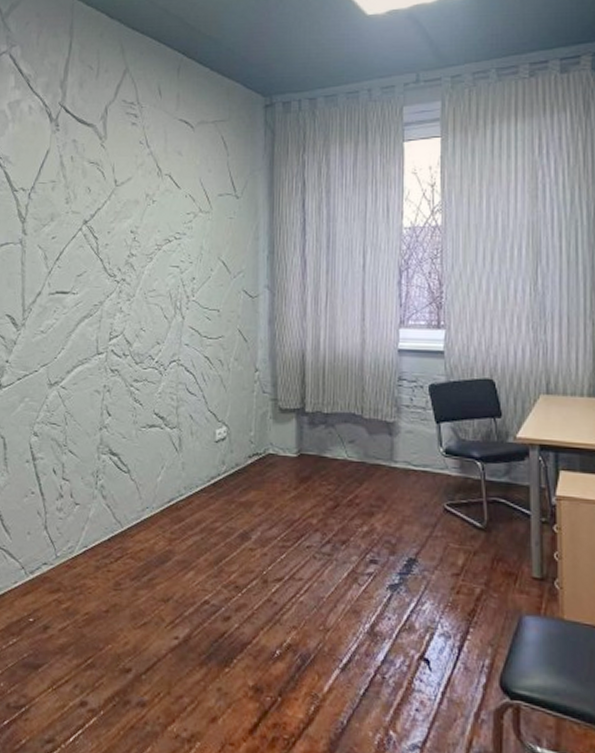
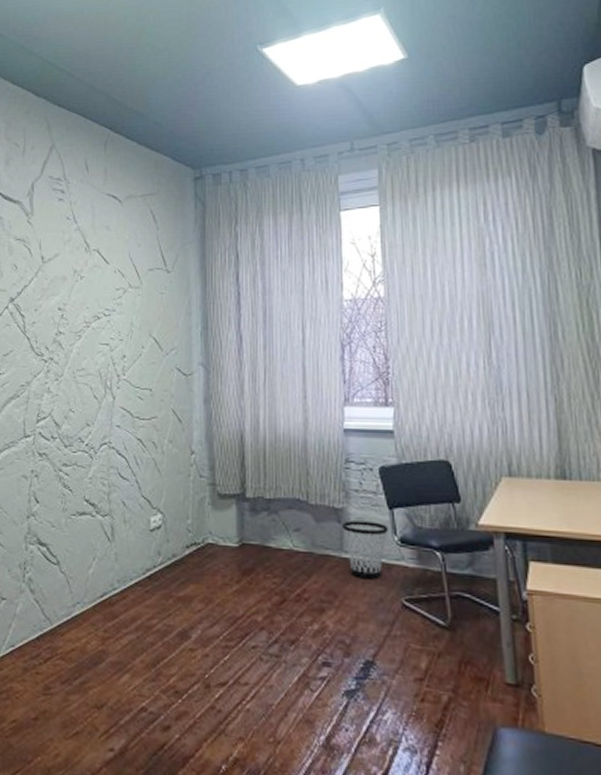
wastebasket: none [392,433,434,485] -> present [341,520,388,578]

